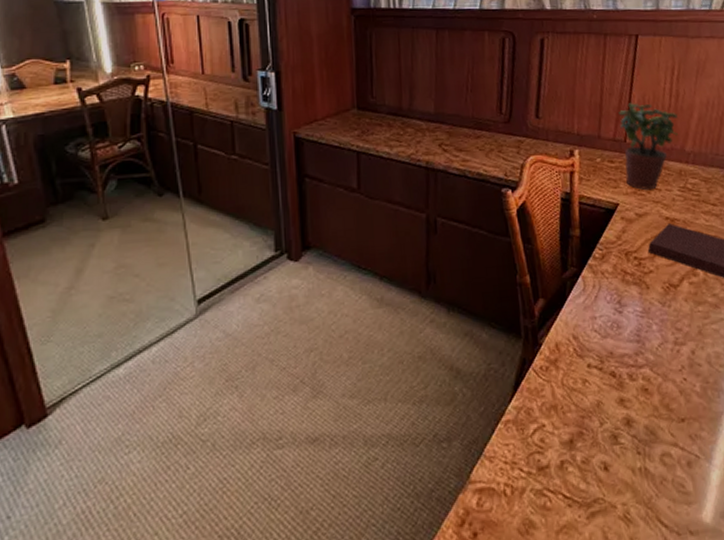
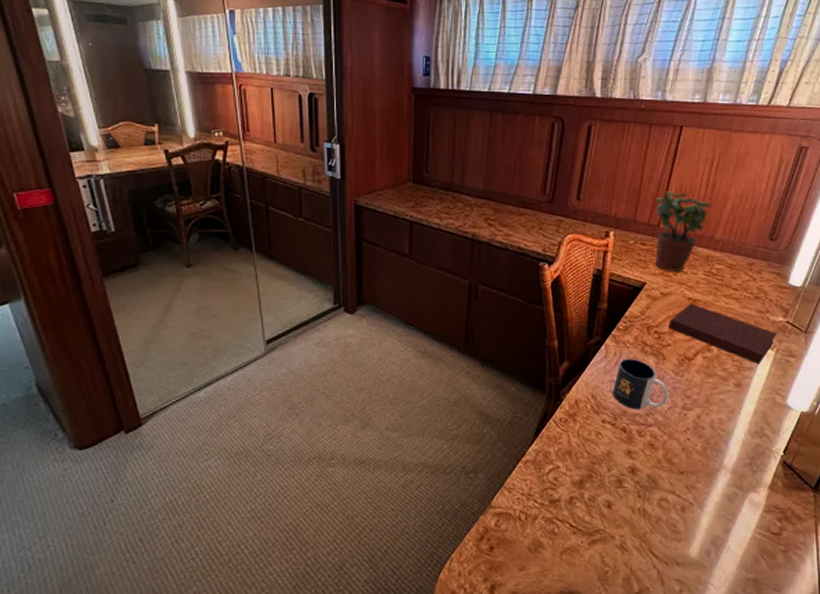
mug: none [595,289,658,350] -> present [612,358,668,410]

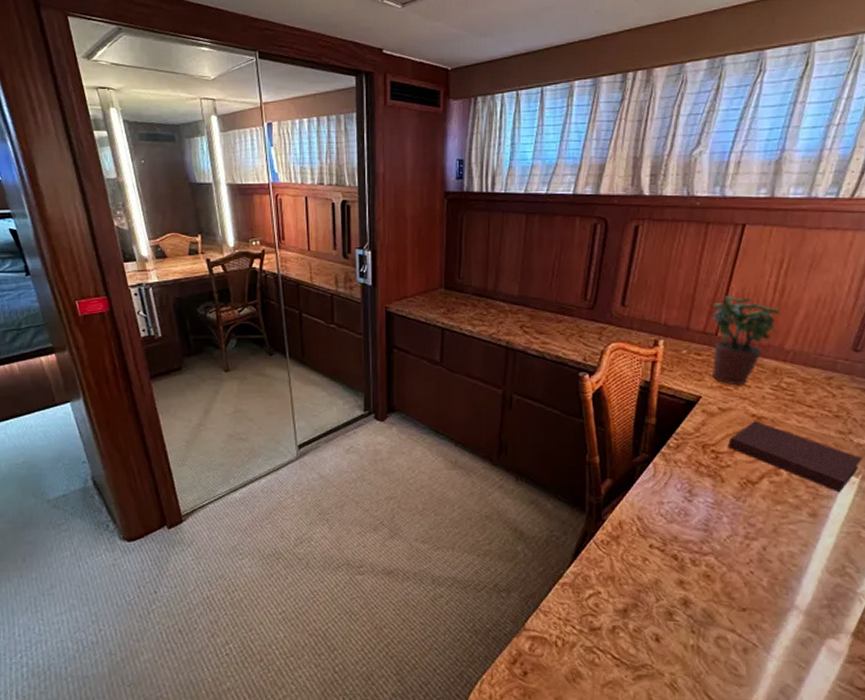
mug: present [612,358,668,410] -> none [661,478,728,536]

